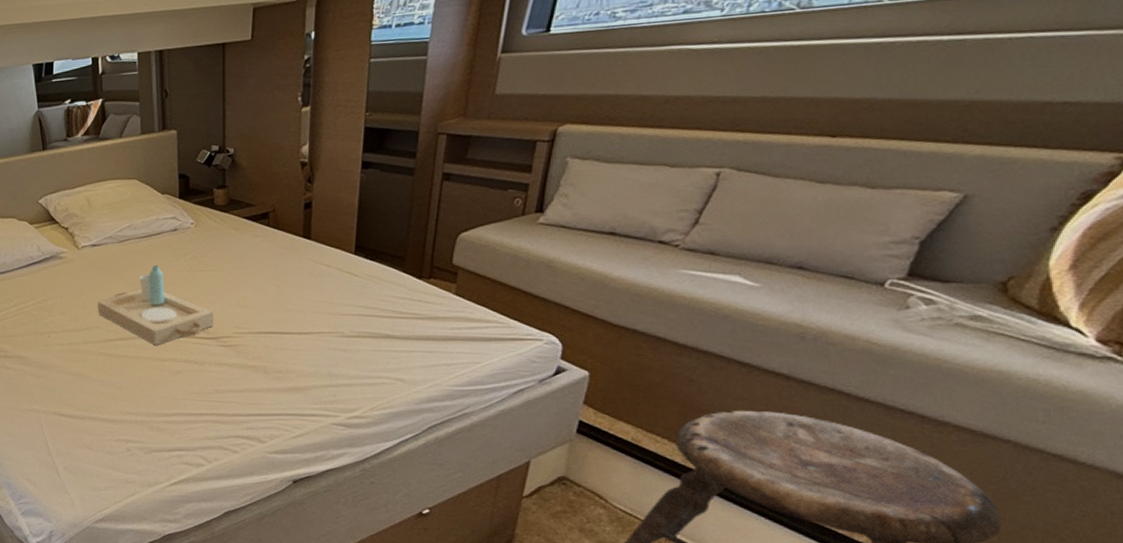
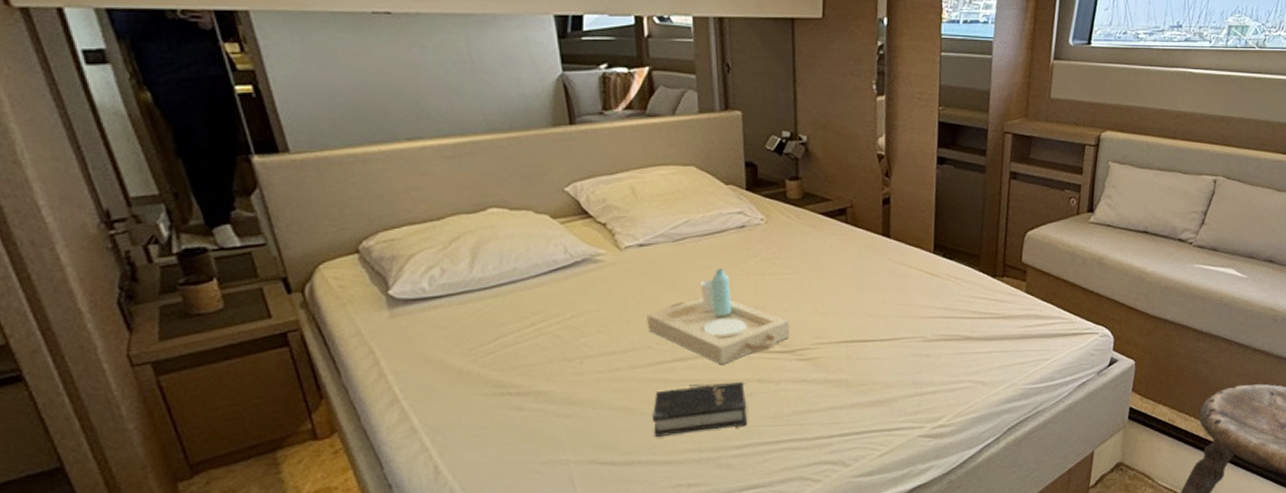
hardback book: none [101,361,176,399] -> present [653,382,748,437]

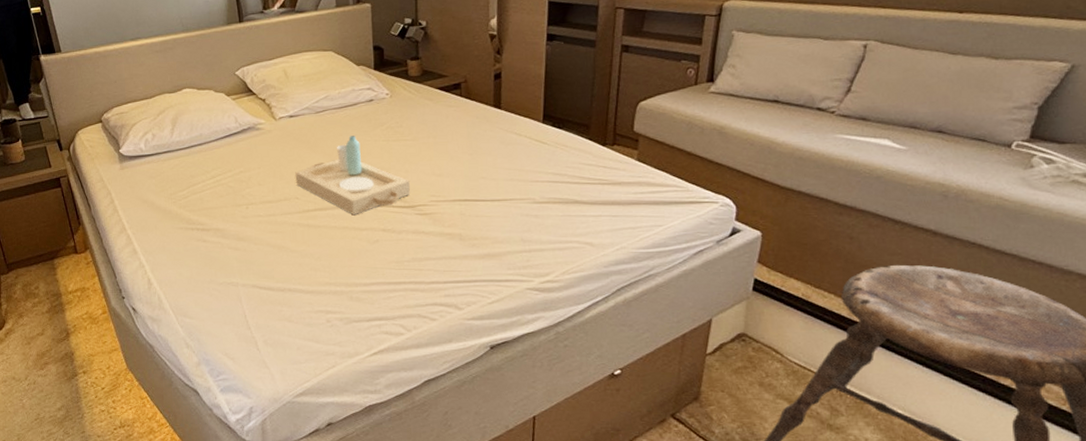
hardback book: present [653,382,748,437] -> none [299,230,375,270]

